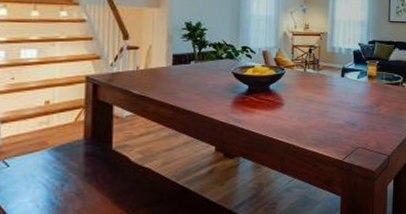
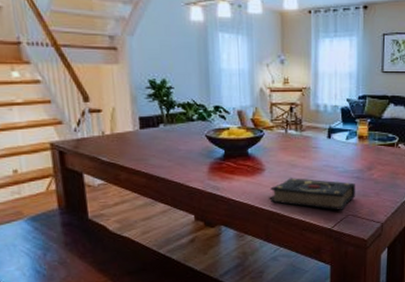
book: none [286,112,366,143] -> present [269,178,356,210]

